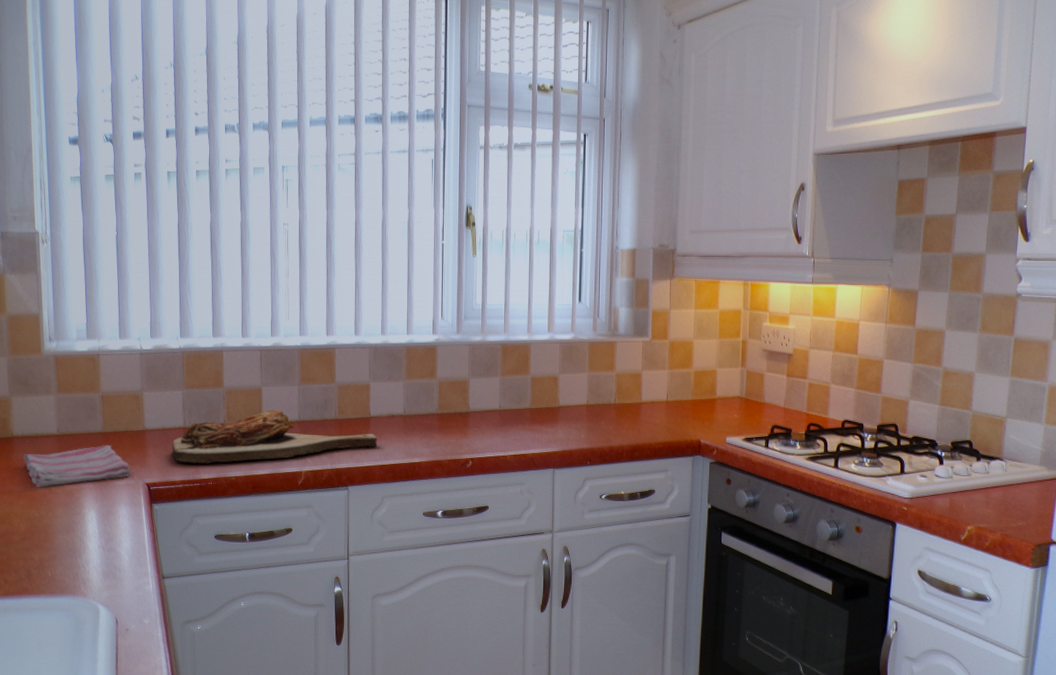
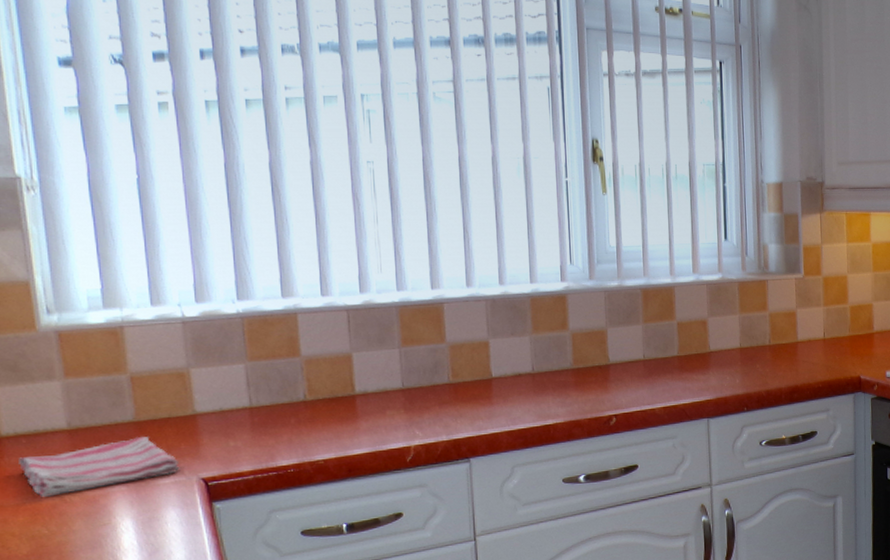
cutting board: present [172,409,377,464] -> none [235,378,502,449]

